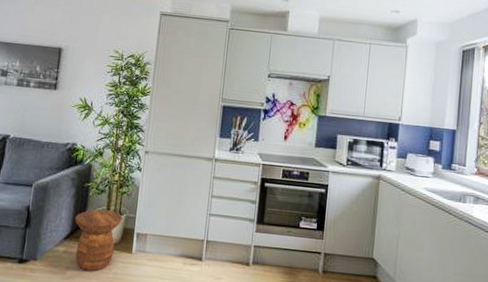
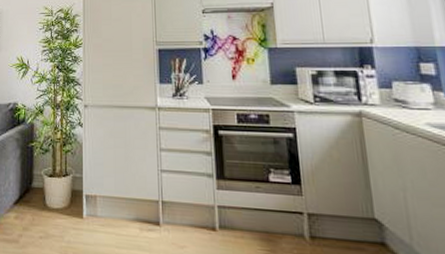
side table: present [74,209,123,271] -> none [22,170,69,240]

